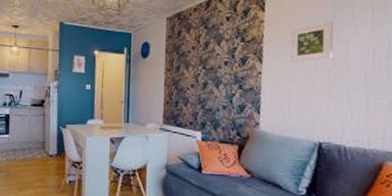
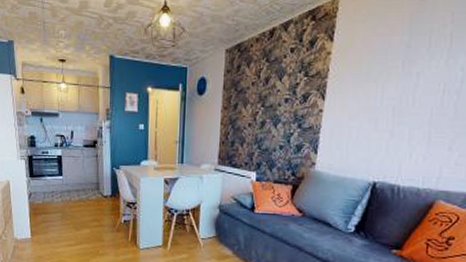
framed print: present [289,20,334,63] -> none [355,51,407,100]

